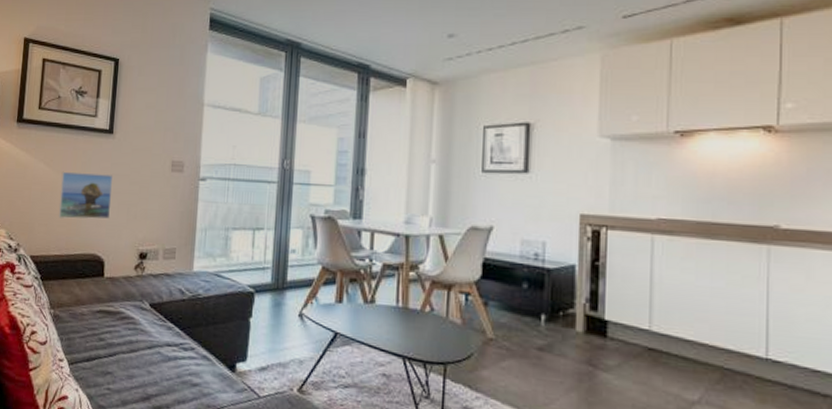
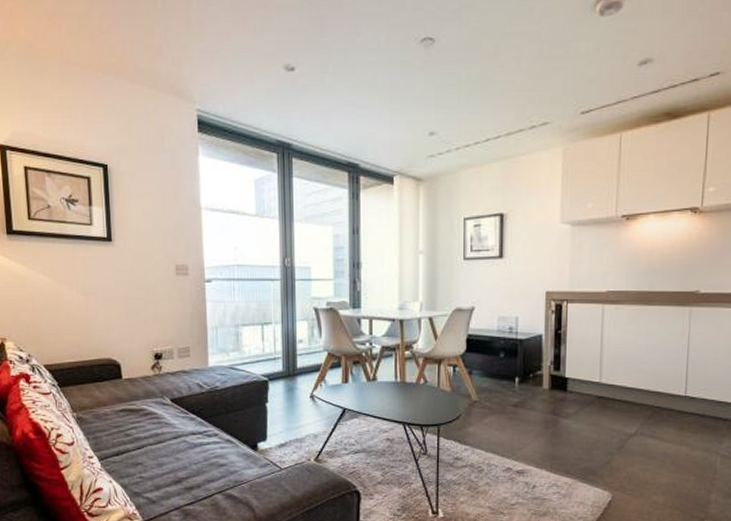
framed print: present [59,171,114,219] -> none [63,281,121,327]

